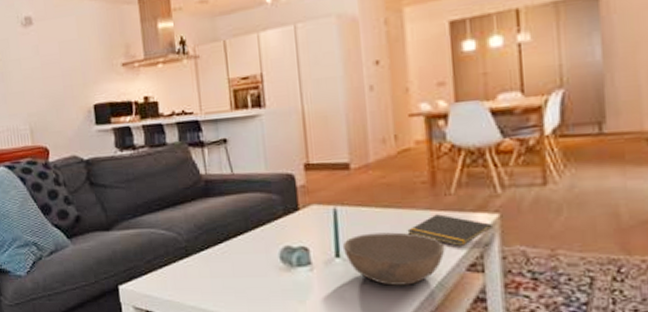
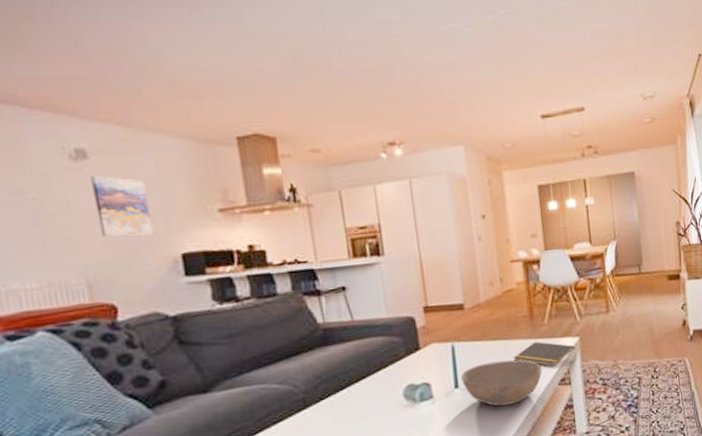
wall art: none [34,38,74,91] -> present [91,176,154,238]

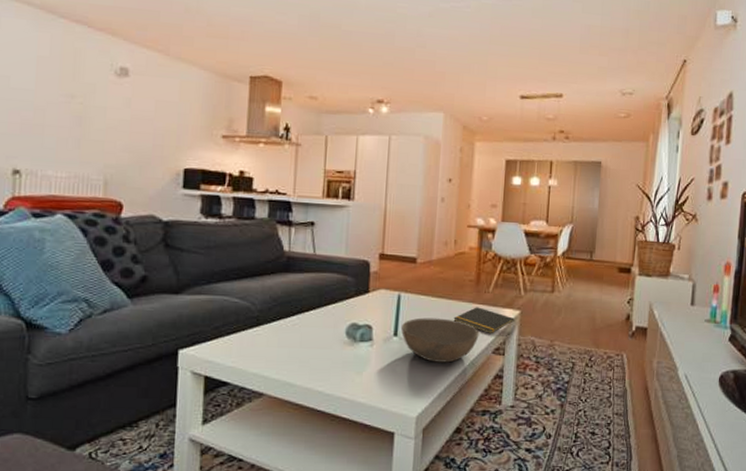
wall art: present [91,176,154,238] -> none [124,92,168,149]

